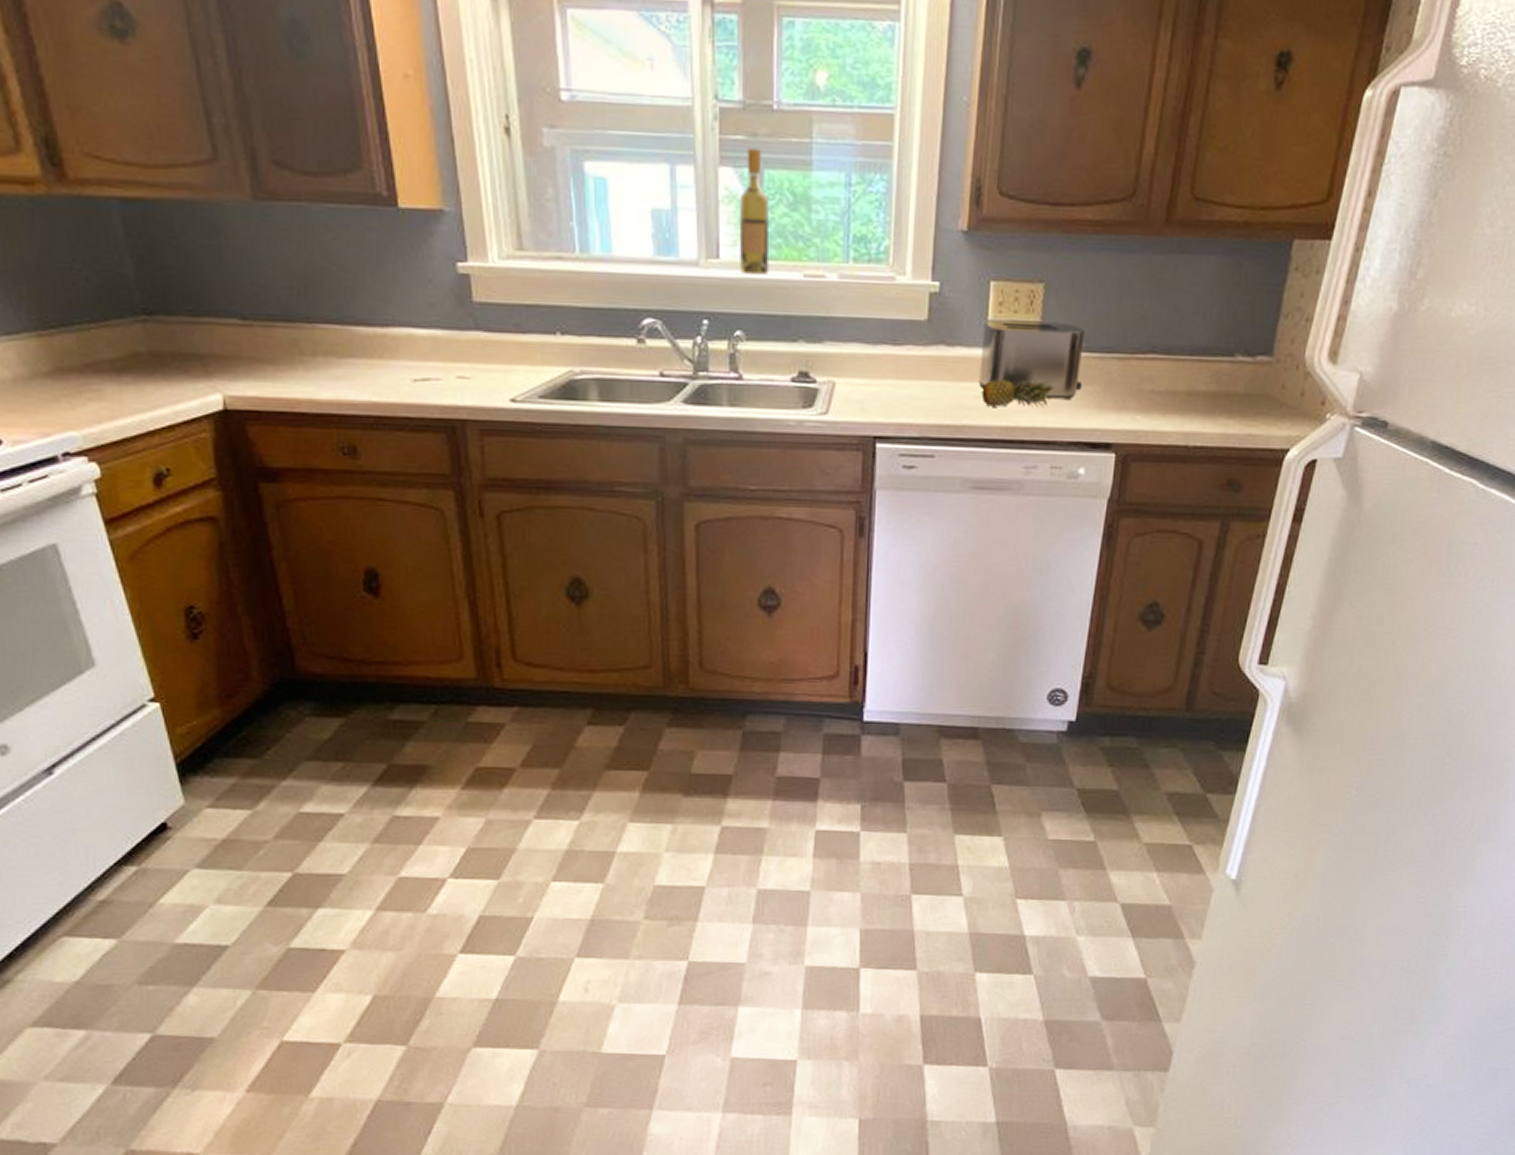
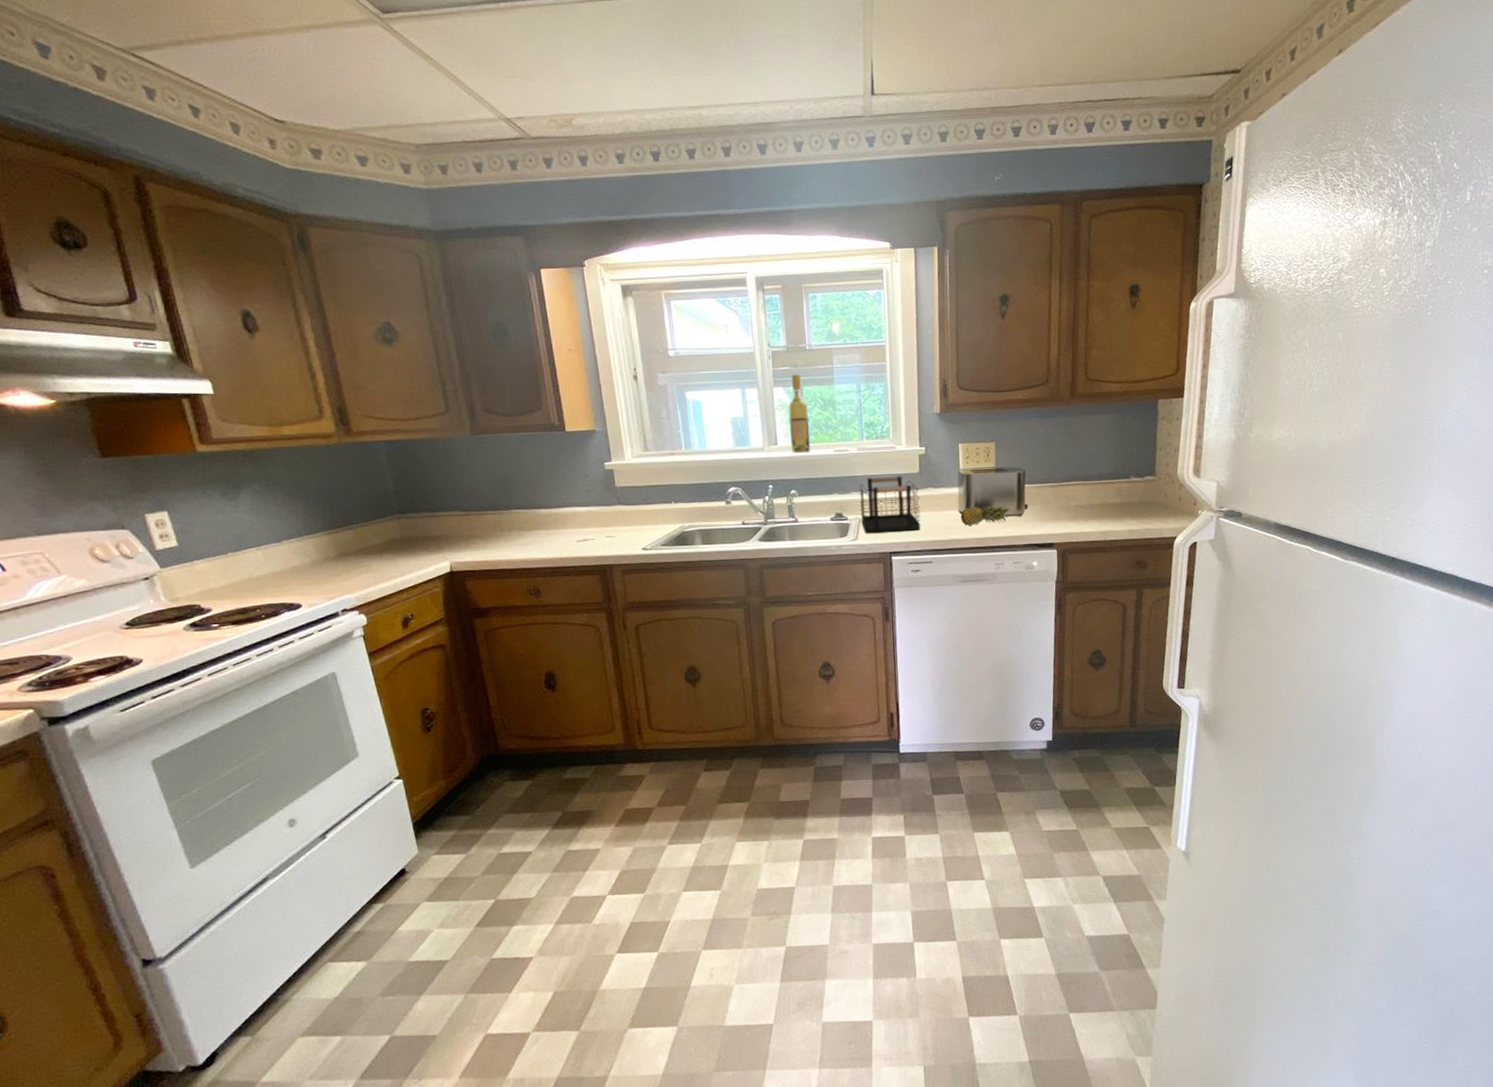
dish rack: none [835,320,926,409] -> present [859,476,921,534]

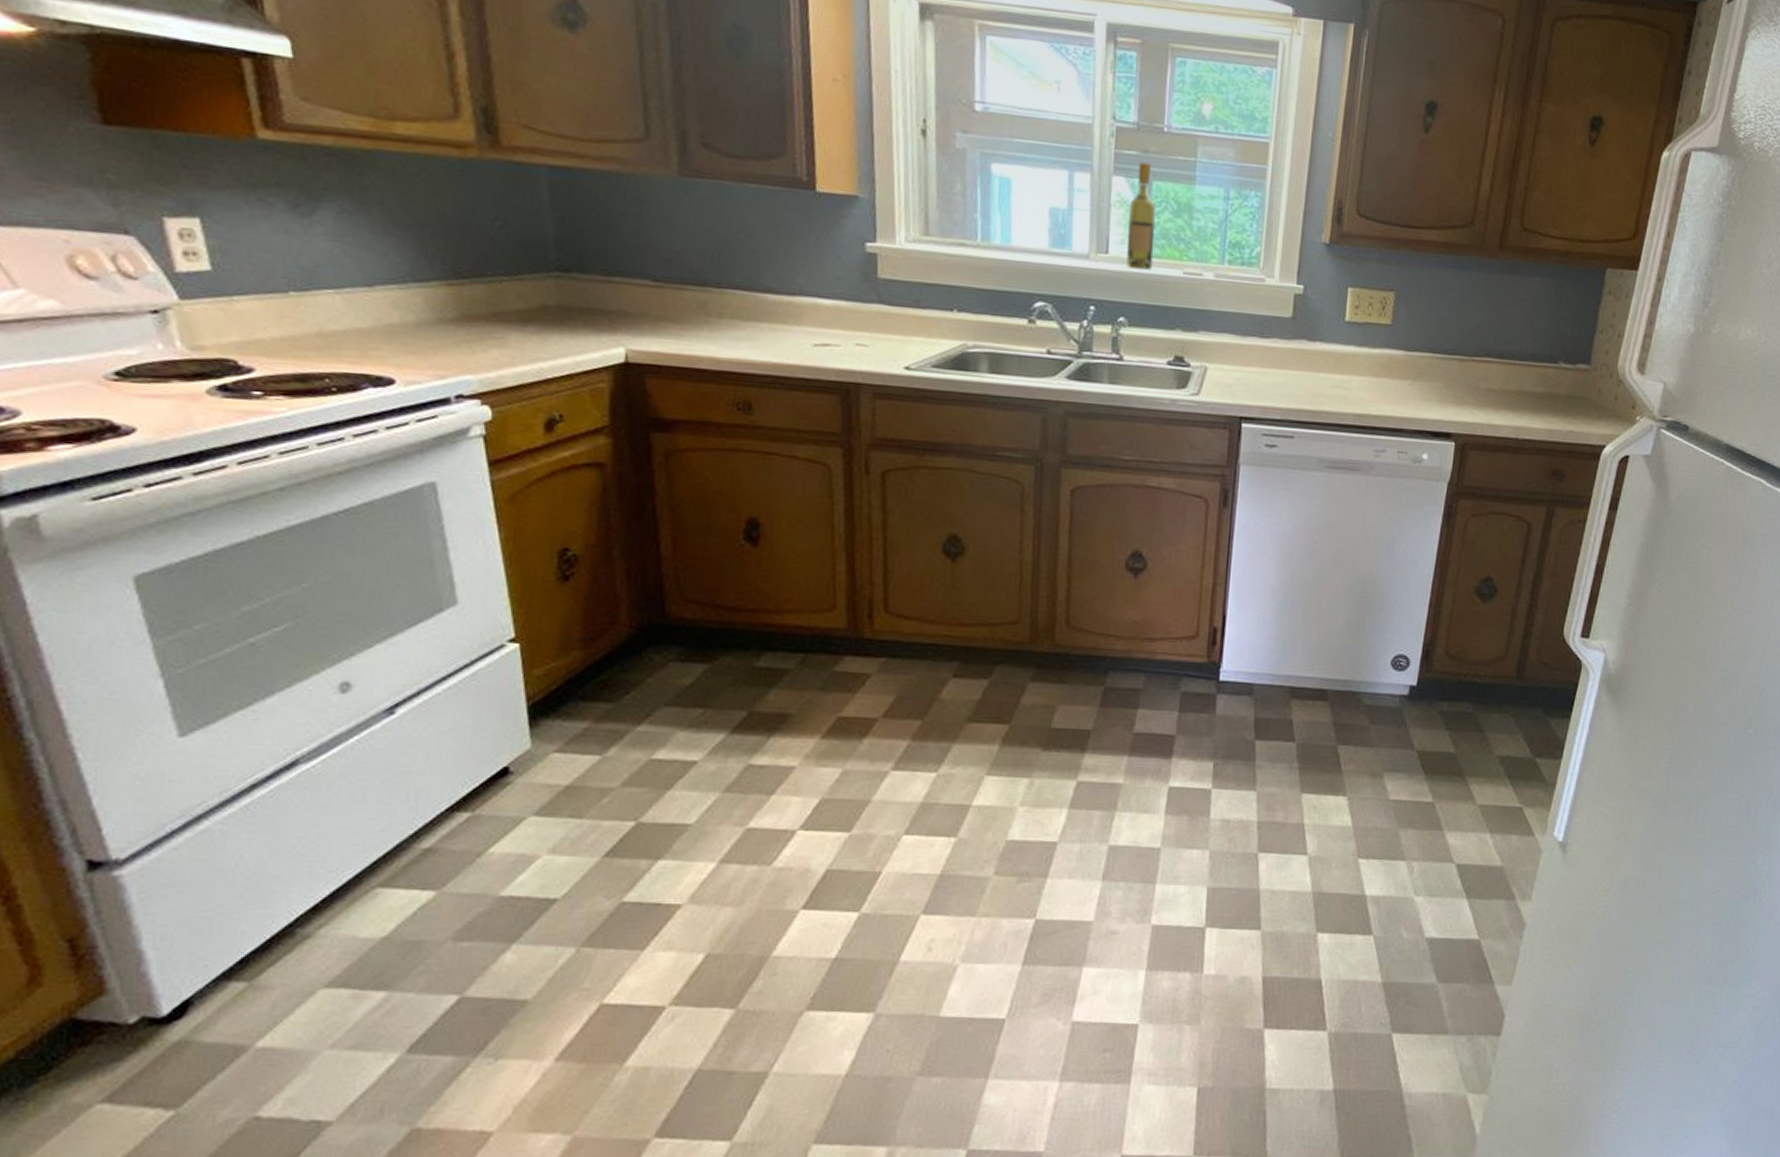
dish rack: present [859,476,921,534] -> none [1207,314,1290,394]
toaster: present [957,466,1029,517] -> none [1335,321,1430,394]
fruit: present [960,504,1010,526] -> none [1338,372,1403,400]

